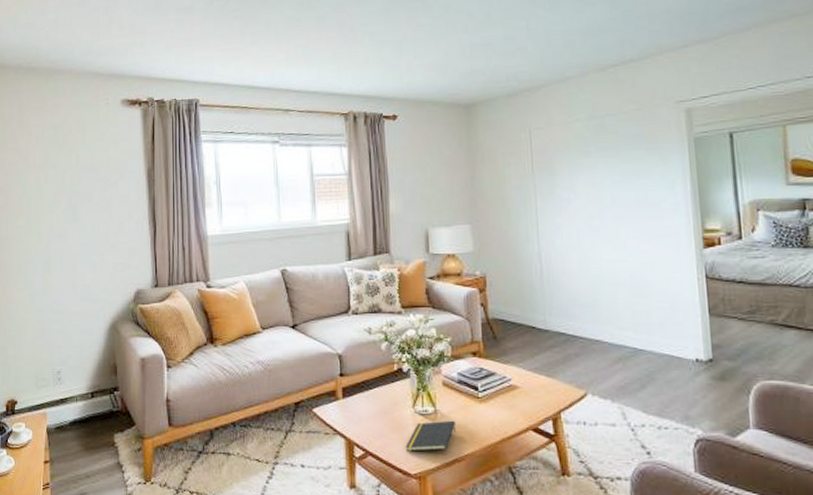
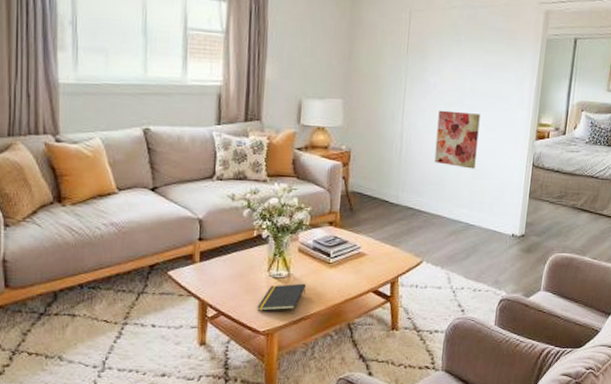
wall art: none [578,225,633,286] -> present [434,110,480,169]

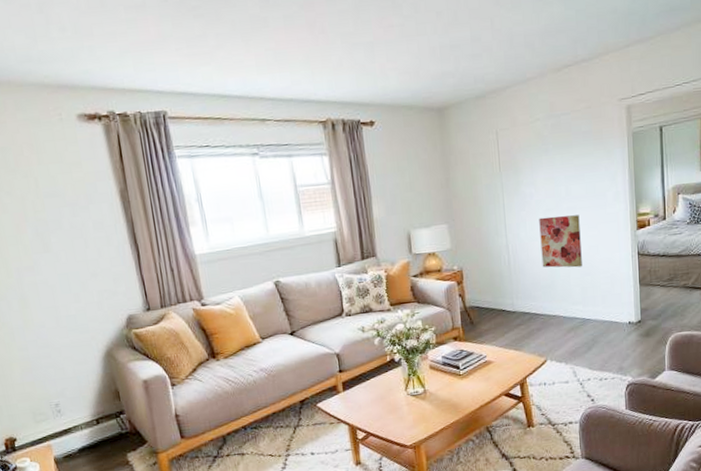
notepad: present [257,283,306,311] -> none [401,396,442,427]

